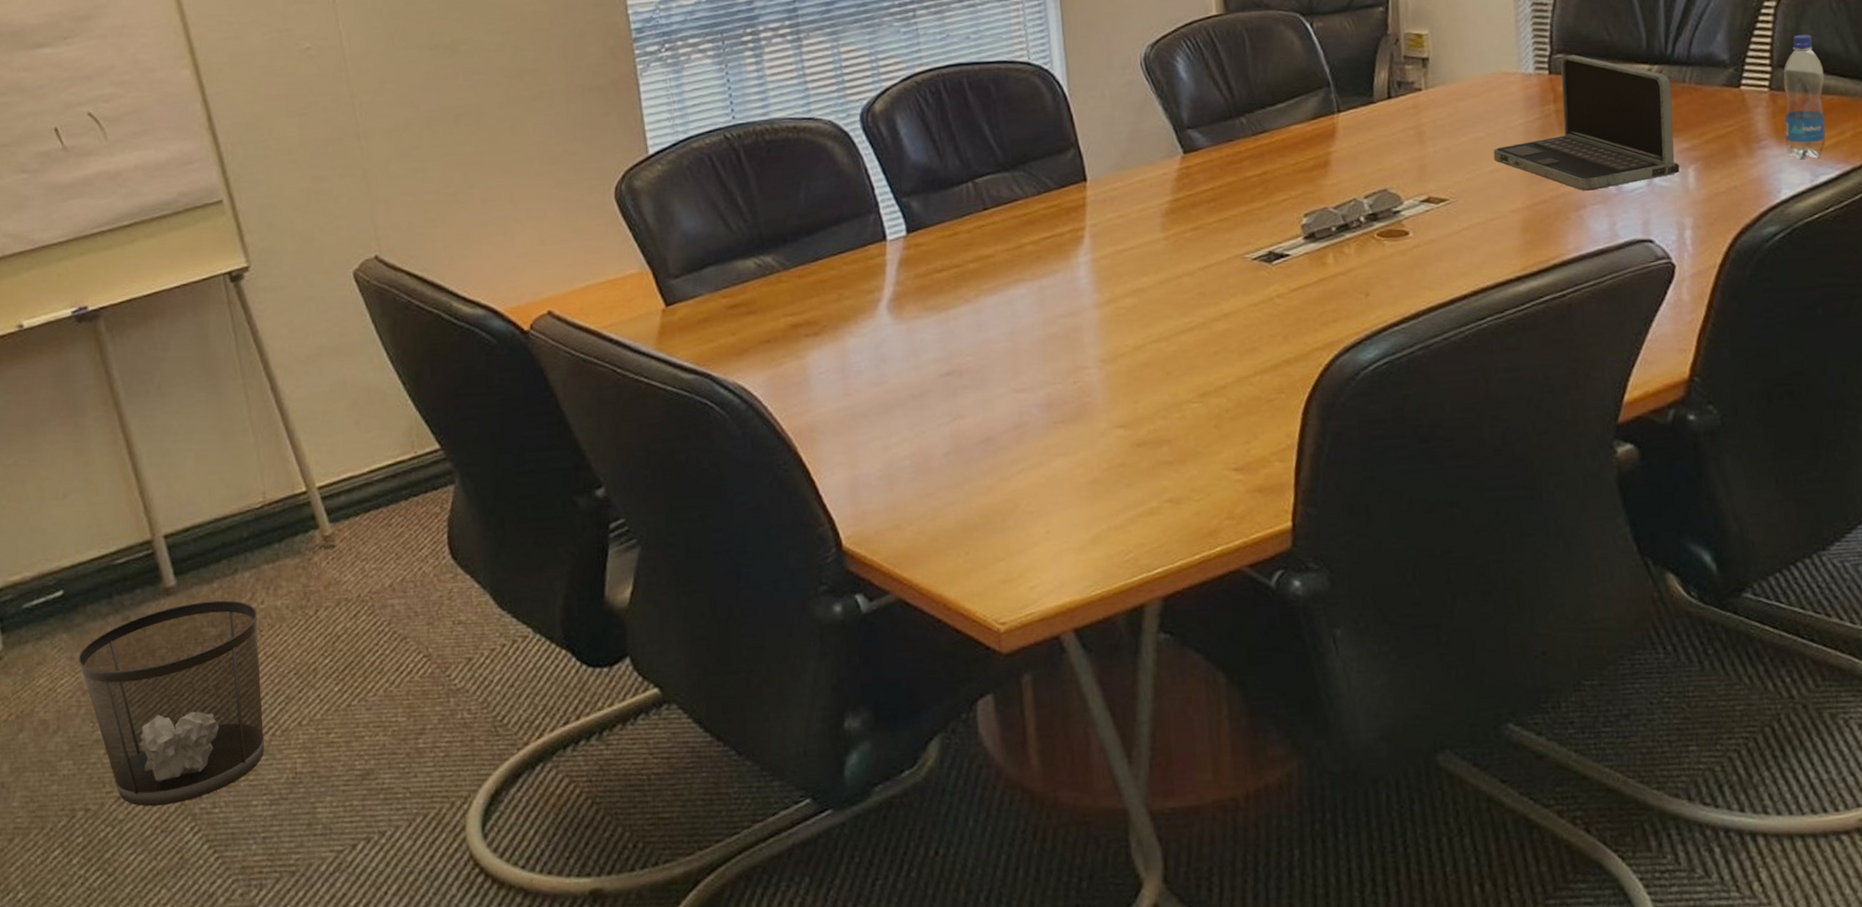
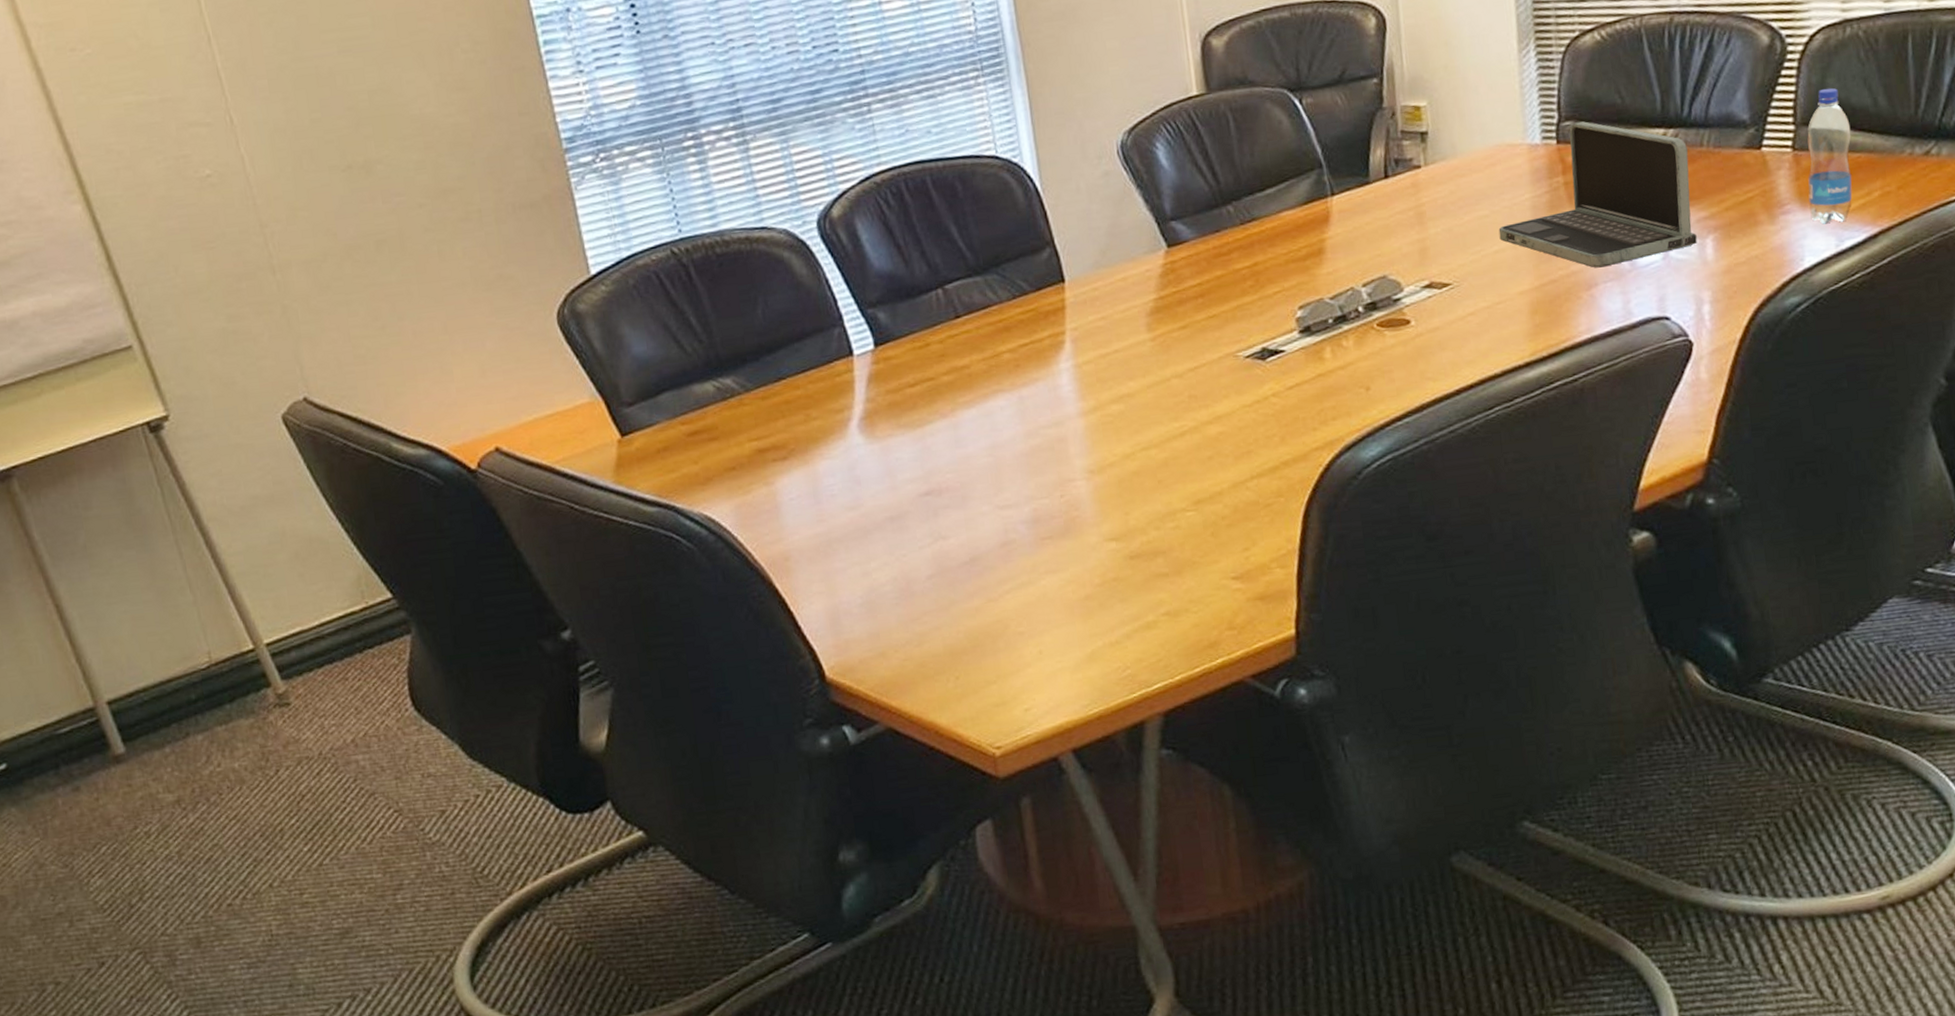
waste bin: present [77,600,264,807] -> none [29,764,237,977]

